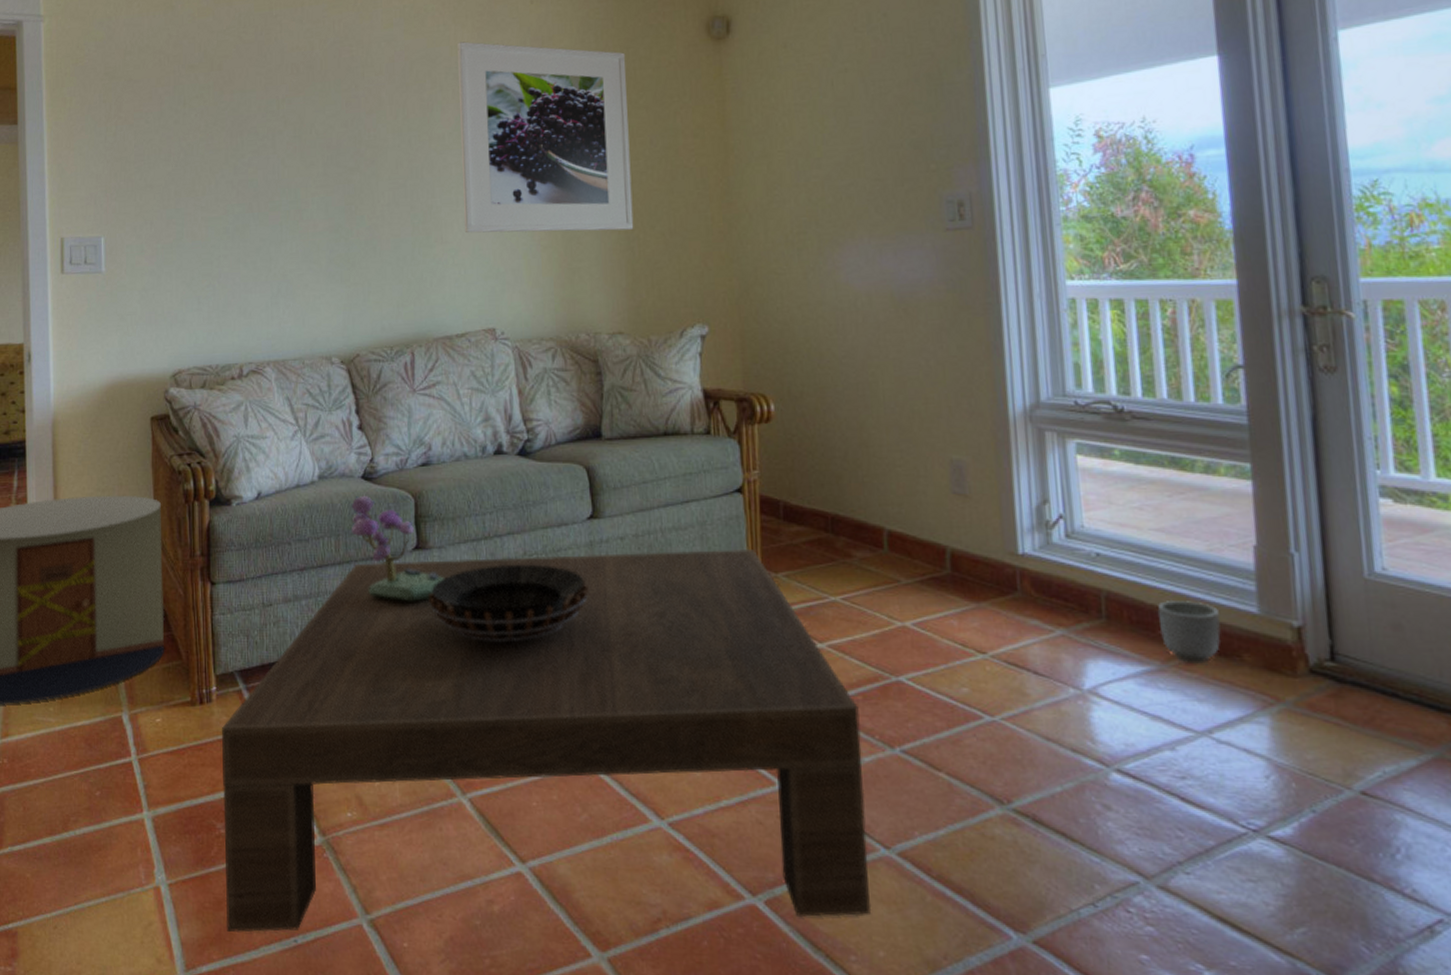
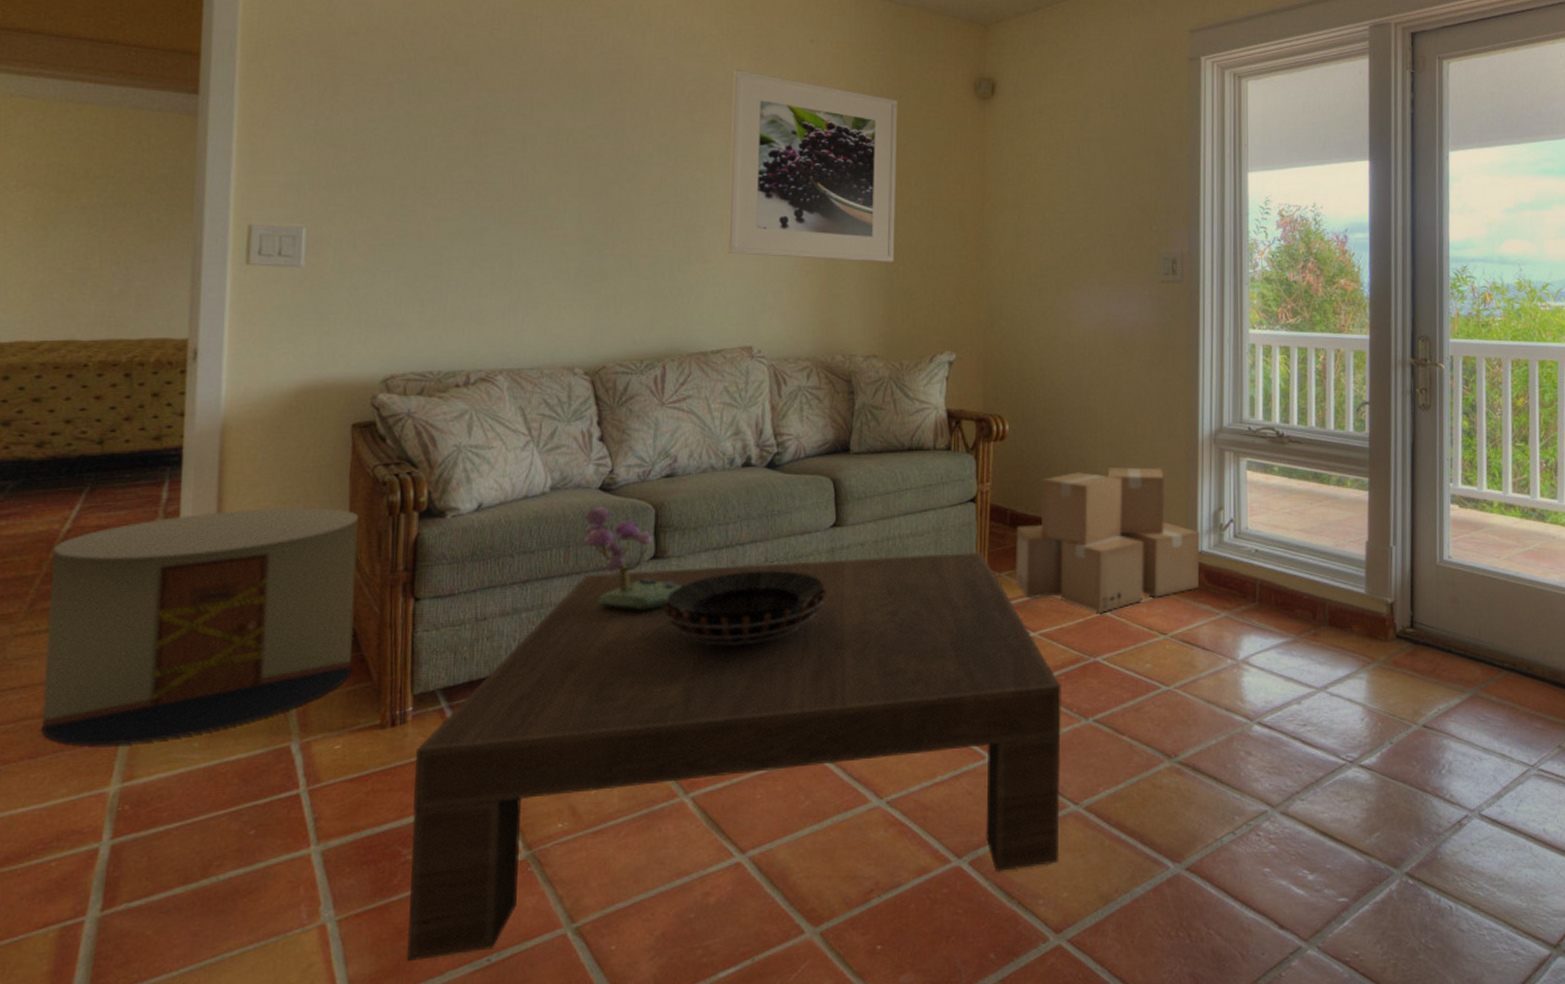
cardboard box: none [791,451,1024,624] -> present [1015,467,1201,613]
planter: present [1157,599,1222,664] -> none [1296,585,1340,635]

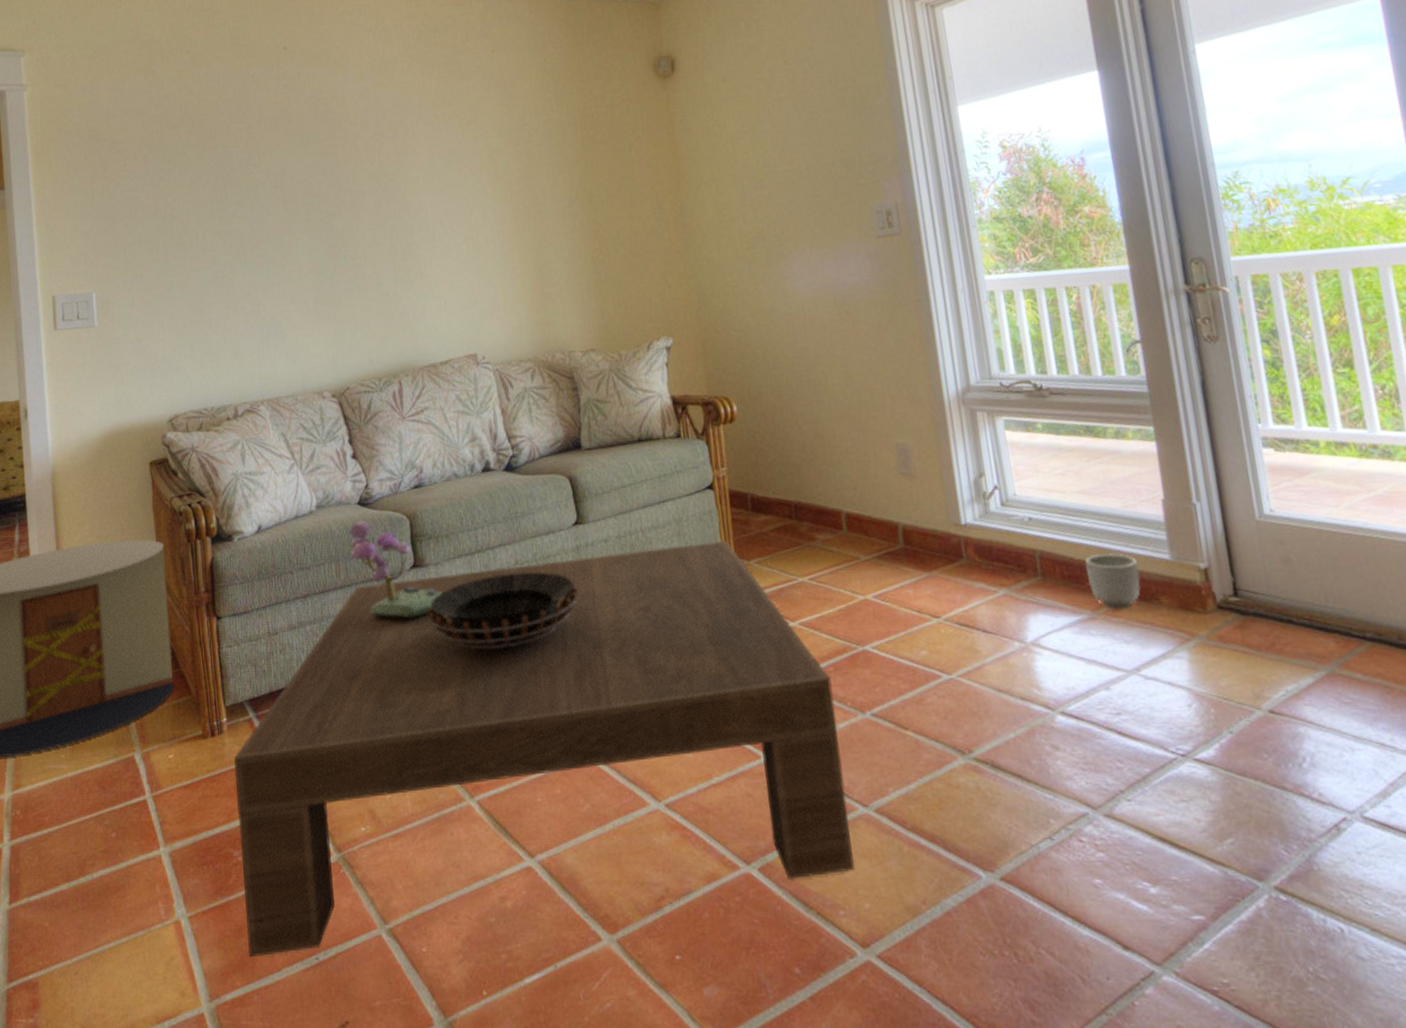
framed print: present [728,70,898,262] -> none [426,90,599,267]
cardboard box: present [1015,467,1201,613] -> none [759,435,969,598]
planter: none [1296,585,1340,635] -> present [1084,553,1142,610]

